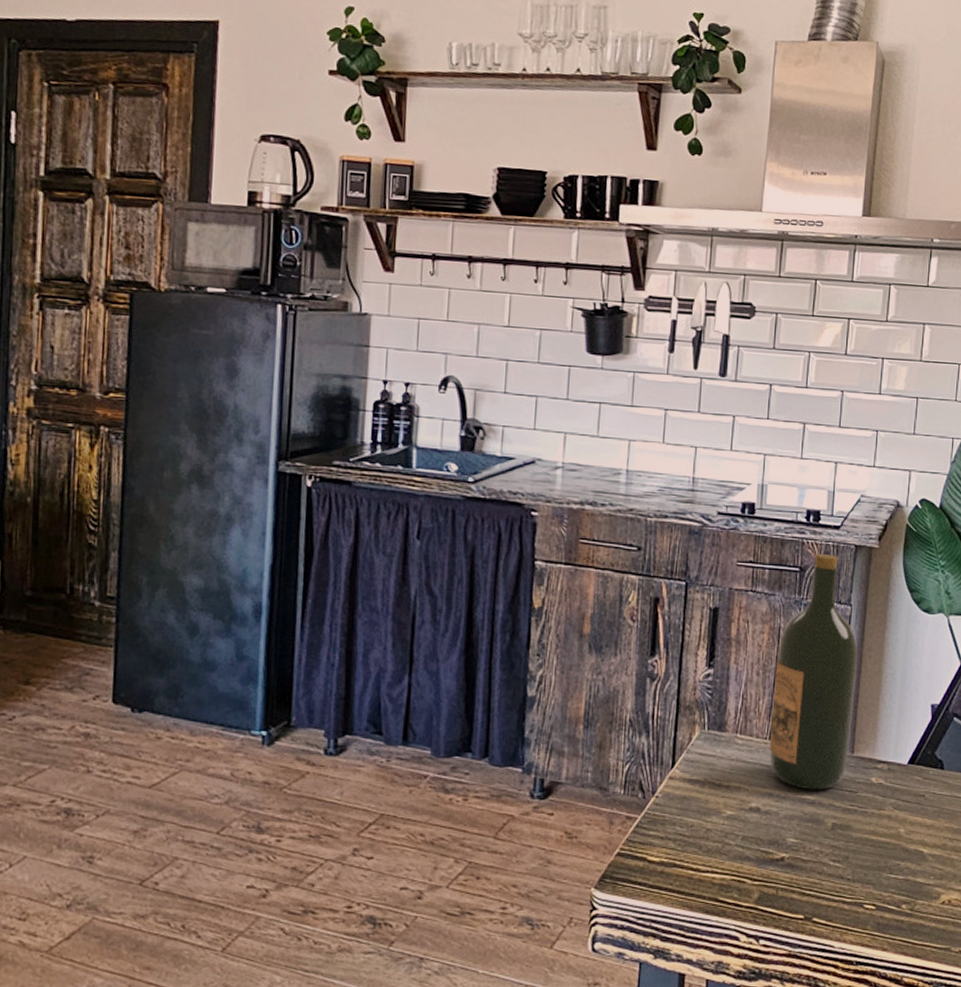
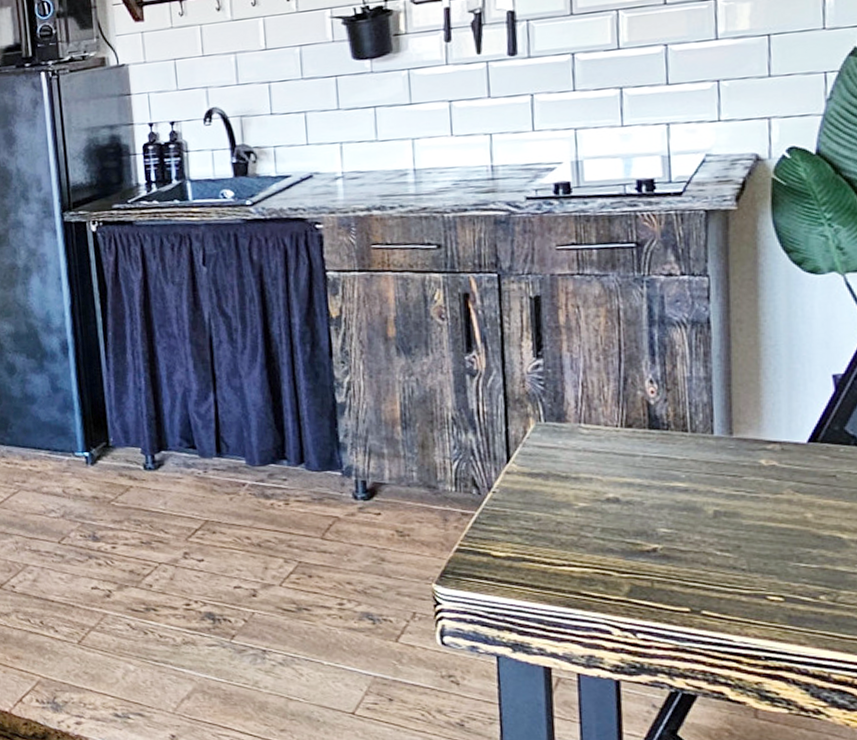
wine bottle: present [770,554,858,790] -> none [619,224,726,477]

